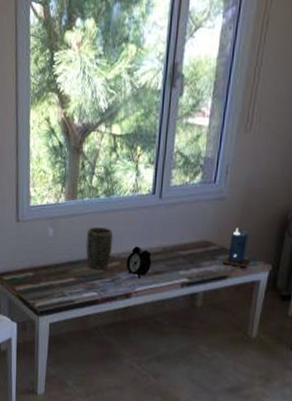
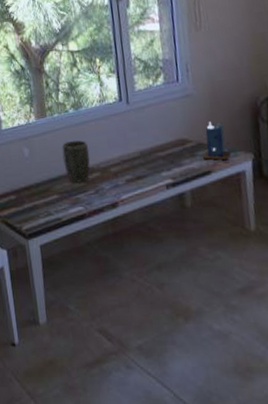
alarm clock: present [126,245,152,280] -> none [106,153,133,187]

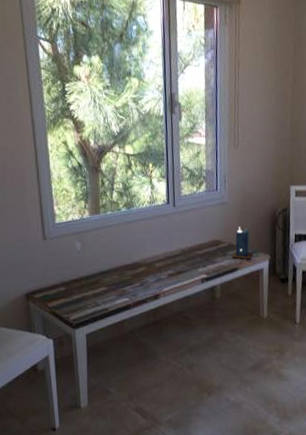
plant pot: present [61,140,90,183] -> none [112,236,138,276]

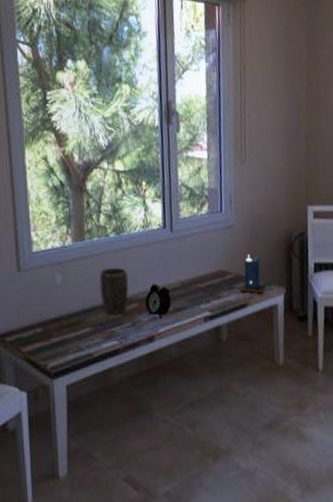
plant pot: none [112,236,138,276] -> present [99,267,129,314]
alarm clock: none [151,250,174,281] -> present [145,283,172,320]

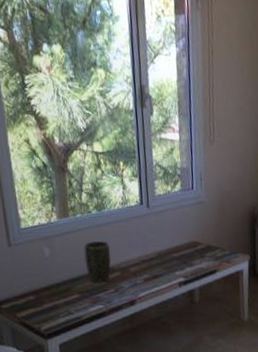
alarm clock: present [145,283,172,320] -> none [126,253,150,286]
candle: present [239,254,266,294] -> none [210,227,233,261]

